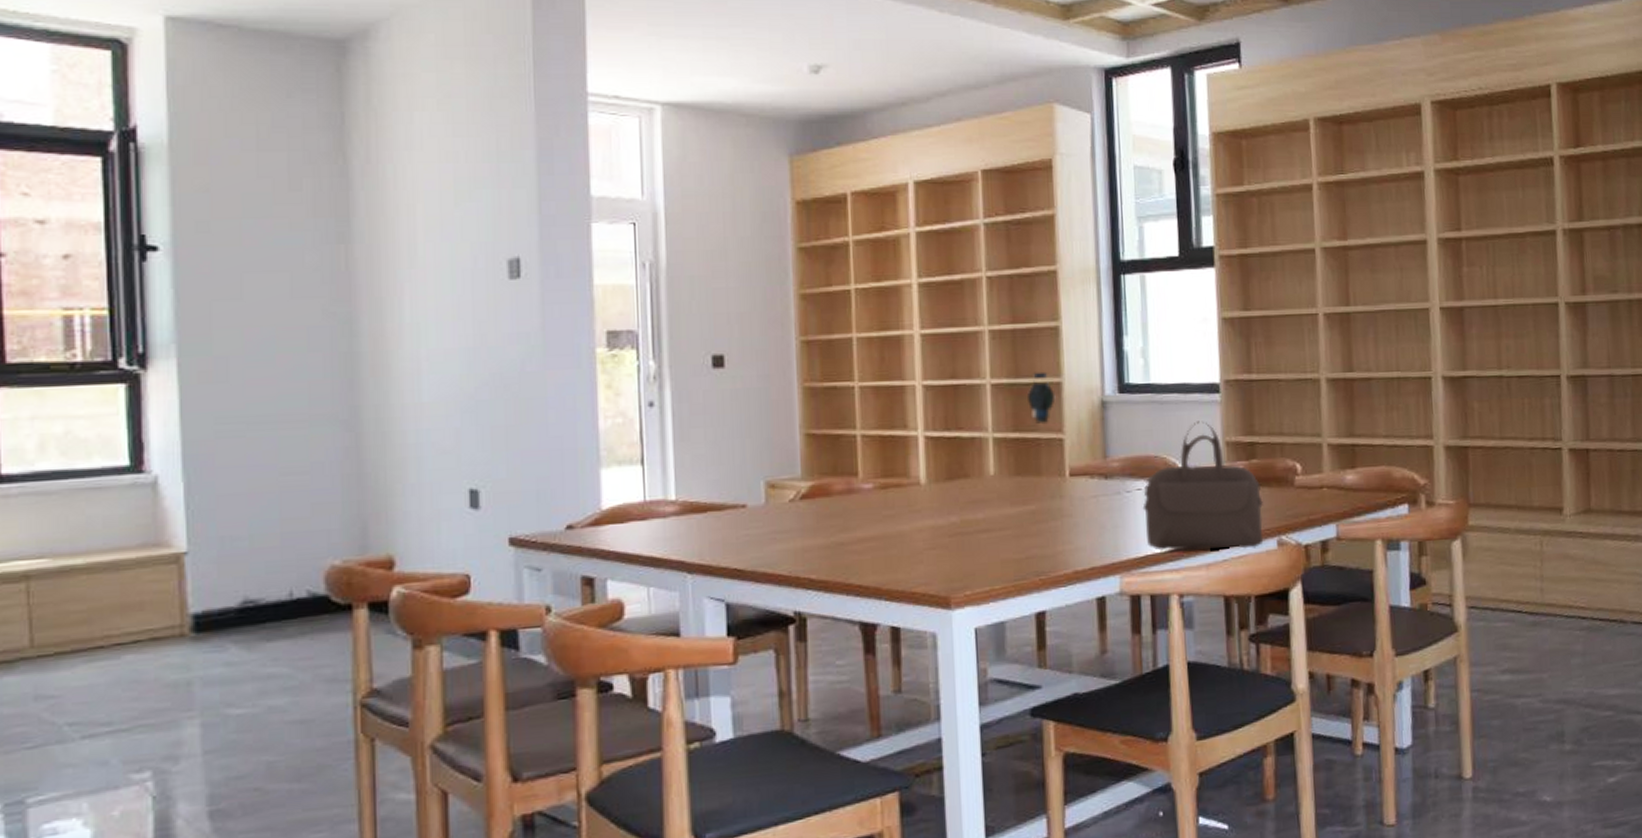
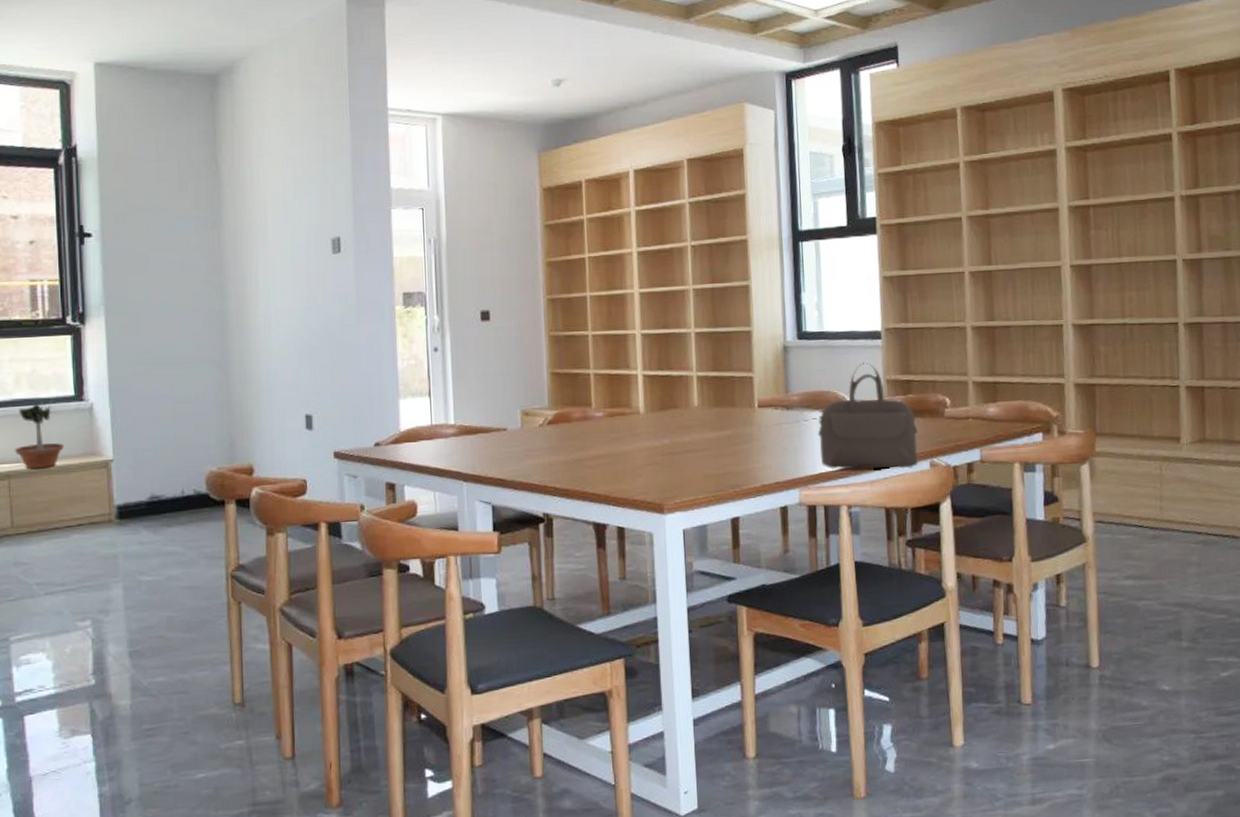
potted tree: none [36,469,113,567] -> present [14,398,64,470]
vase: present [1026,371,1056,425] -> none [723,322,747,365]

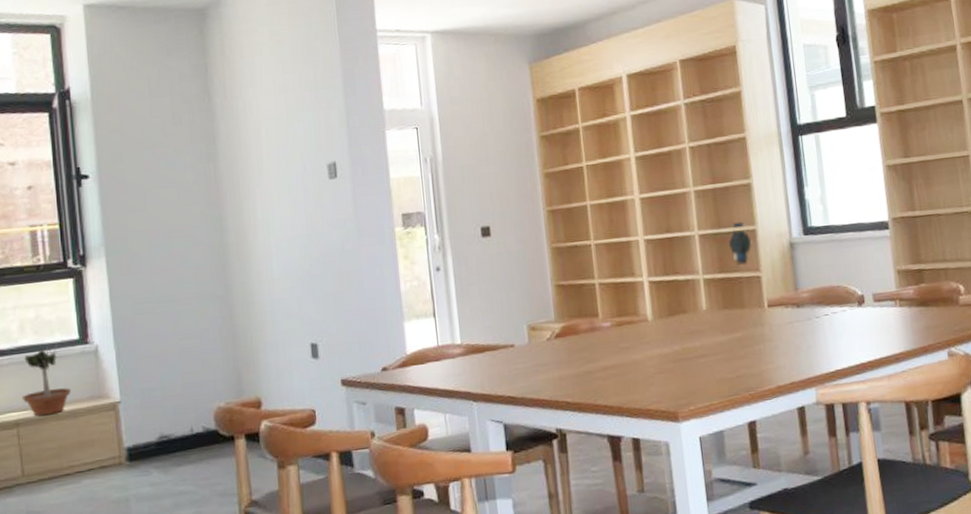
vase: none [723,322,747,365] -> present [728,221,752,266]
handbag: present [817,362,919,470] -> none [830,254,936,367]

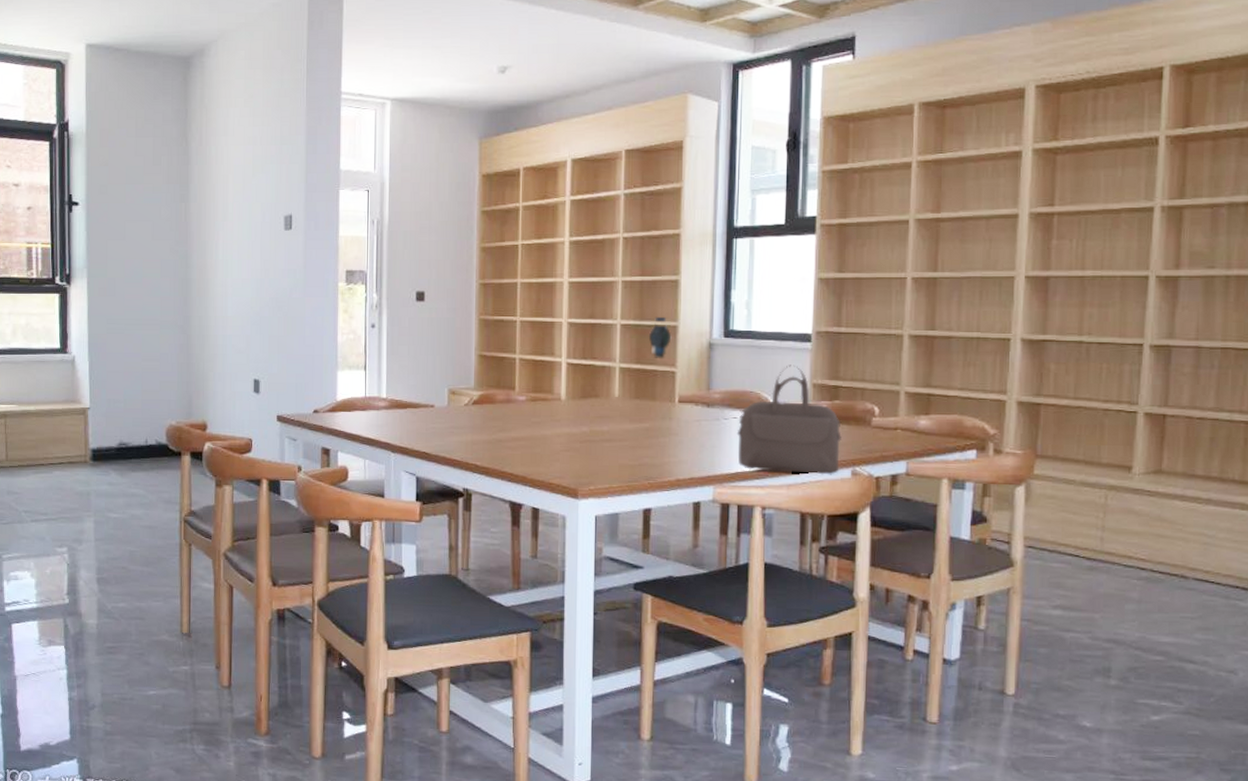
potted tree: present [21,343,71,417] -> none [10,349,50,411]
handbag: none [830,254,936,367] -> present [737,365,841,475]

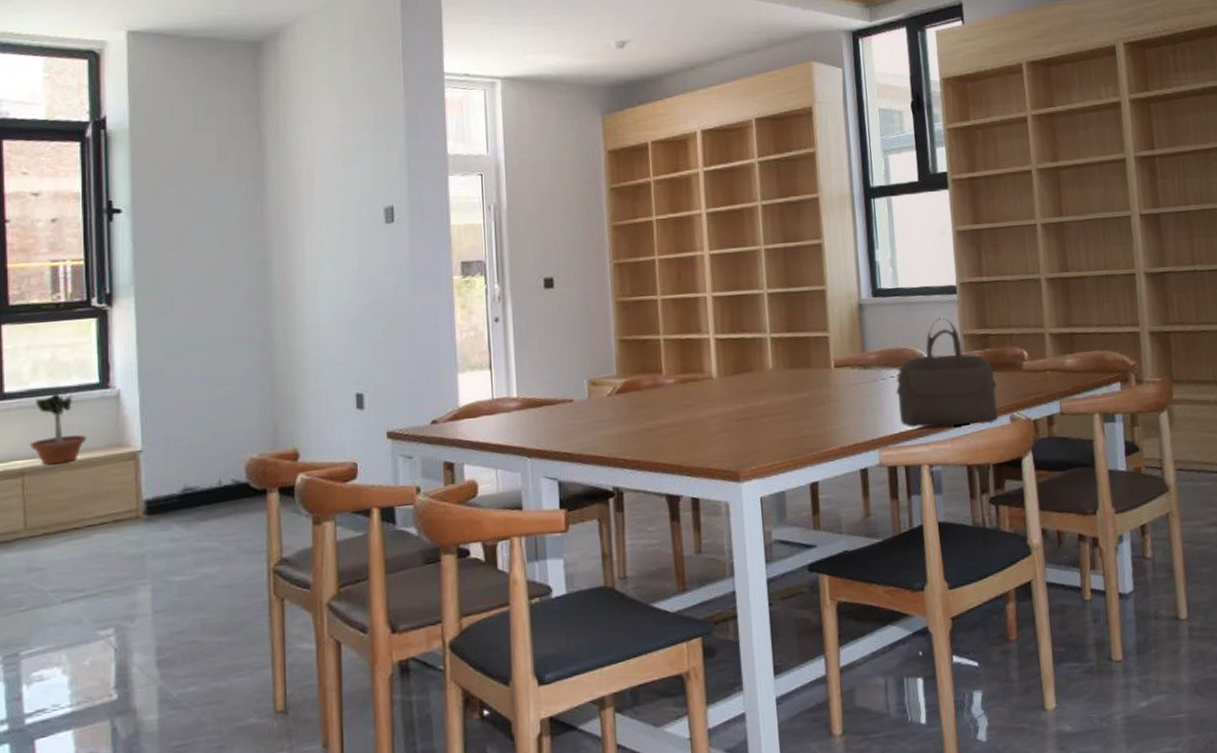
potted tree: none [10,349,50,411] -> present [29,387,86,465]
vase: present [648,316,672,359] -> none [797,281,821,325]

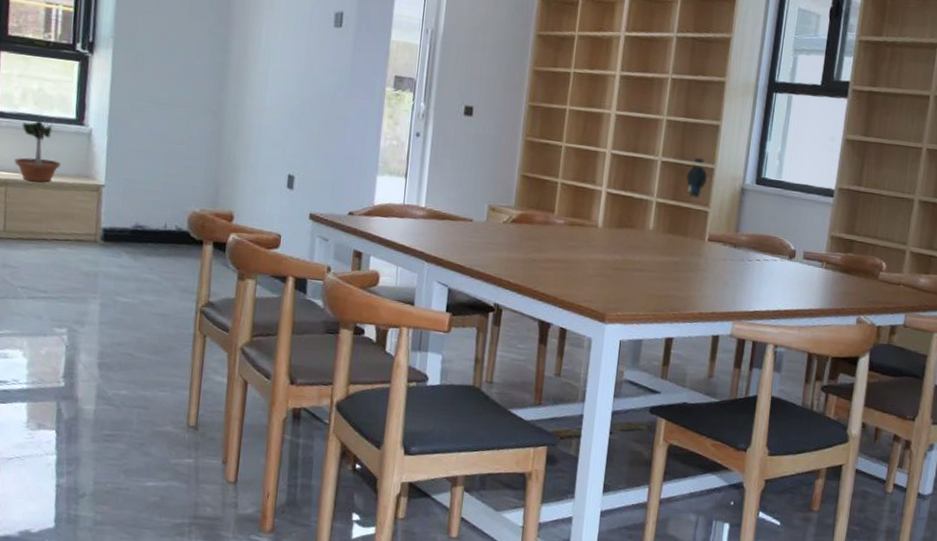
vase: none [797,281,821,325] -> present [686,157,708,199]
handbag: present [896,317,999,429] -> none [757,216,852,321]

